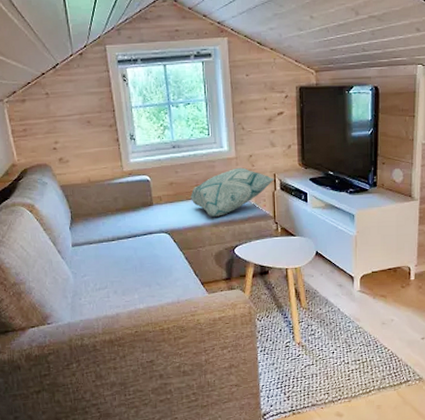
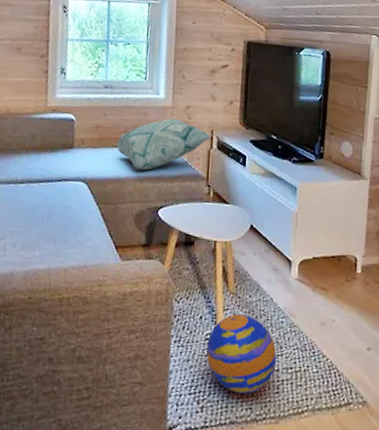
ball: none [288,324,347,384] -> present [206,314,277,394]

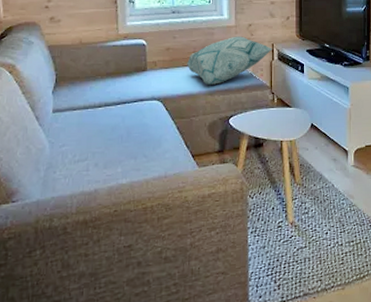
ball: present [206,314,277,394] -> none [280,201,341,269]

